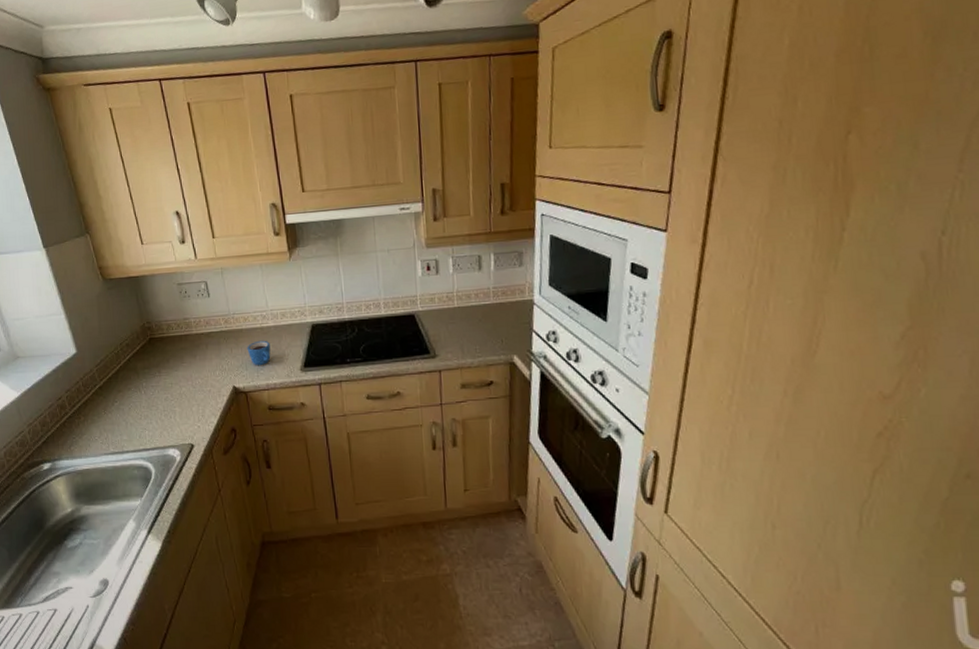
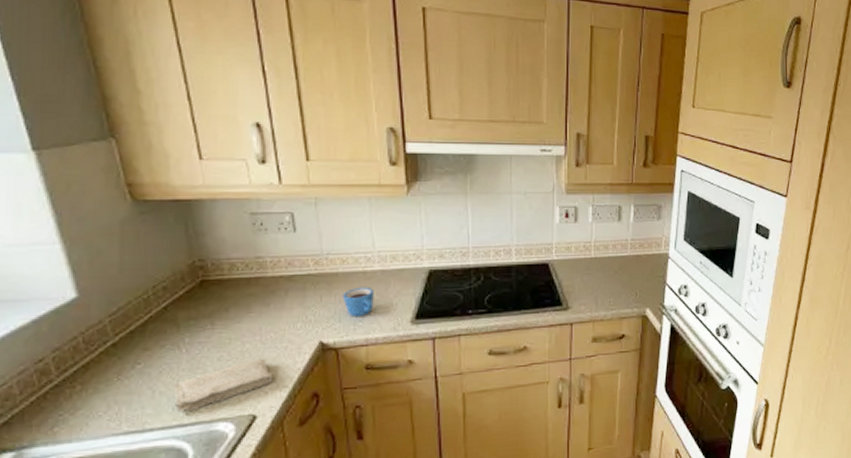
washcloth: none [138,399,203,439] -> present [173,358,273,411]

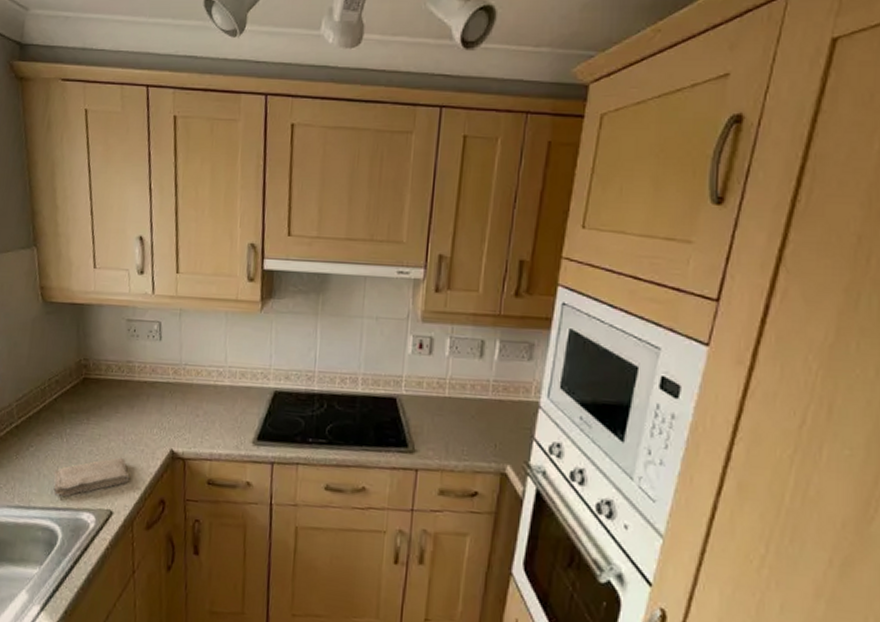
mug: present [342,286,374,318] -> none [194,400,222,431]

